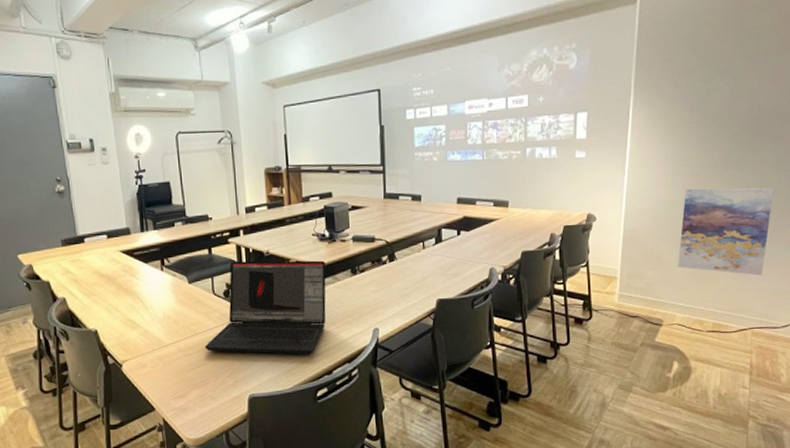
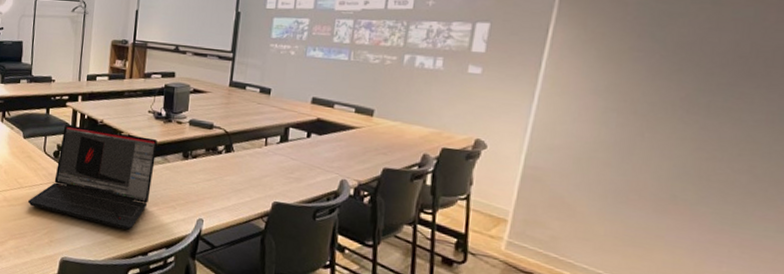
wall art: present [678,188,774,276] -> none [599,130,766,259]

